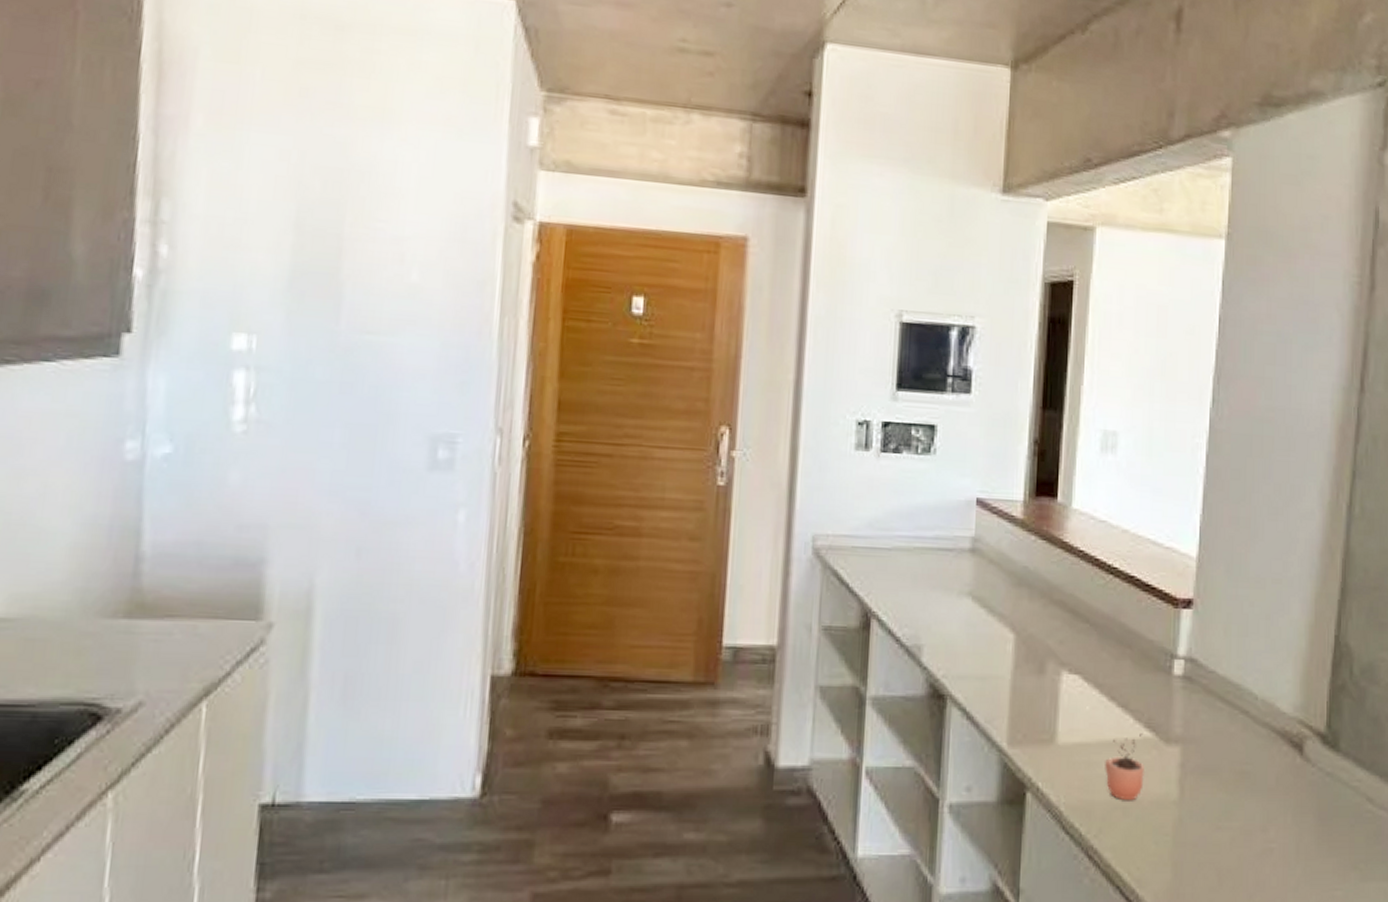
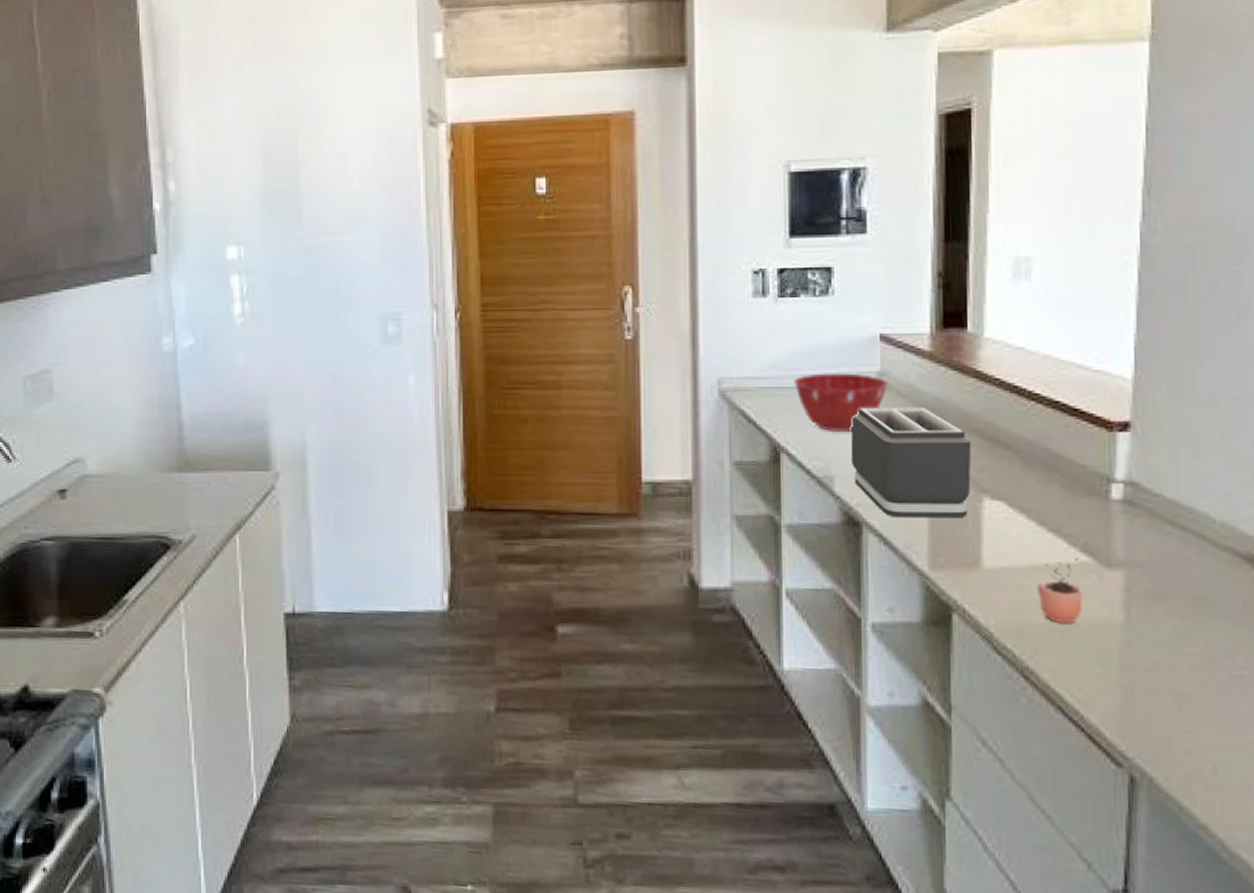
mixing bowl: none [889,535,982,600] -> present [793,373,889,433]
toaster: none [940,573,1055,693] -> present [850,407,972,519]

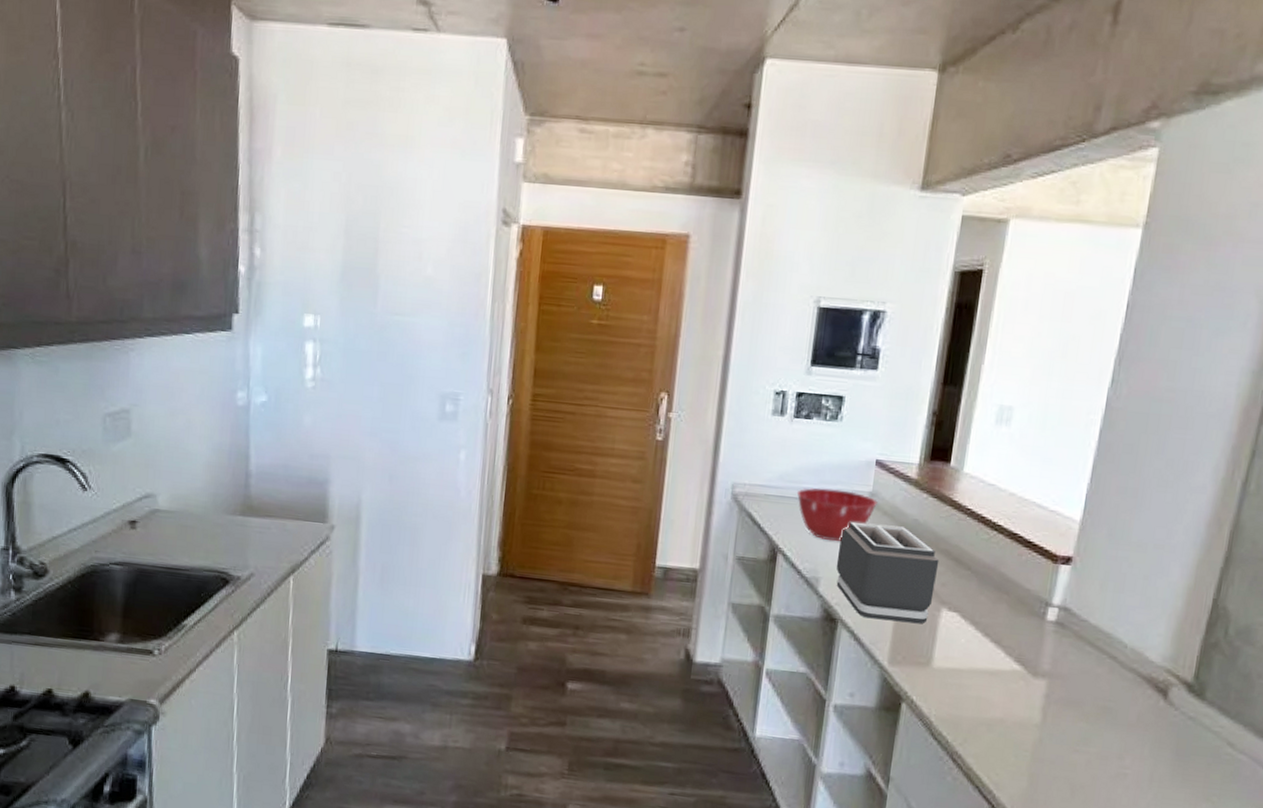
cocoa: present [1037,558,1083,624] -> none [974,666,1012,720]

